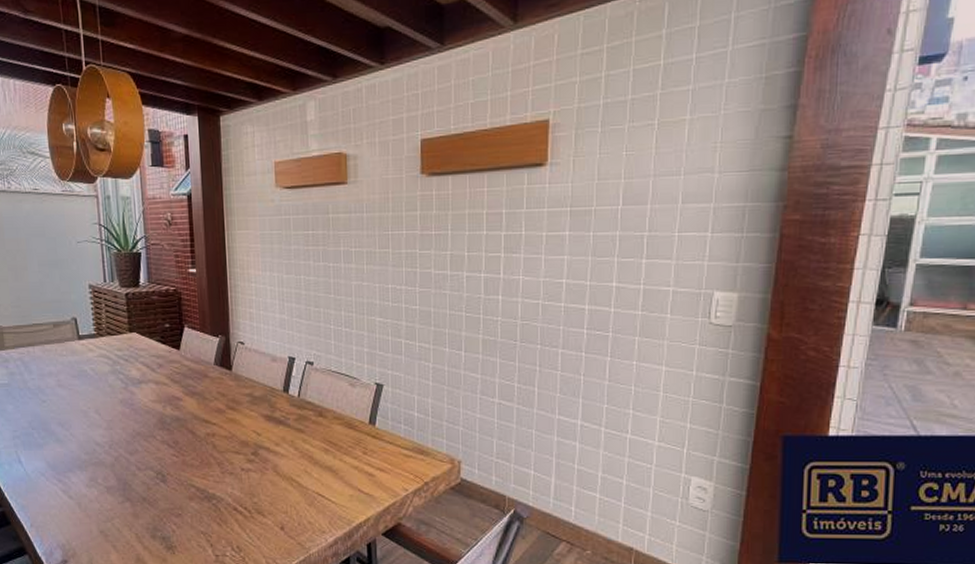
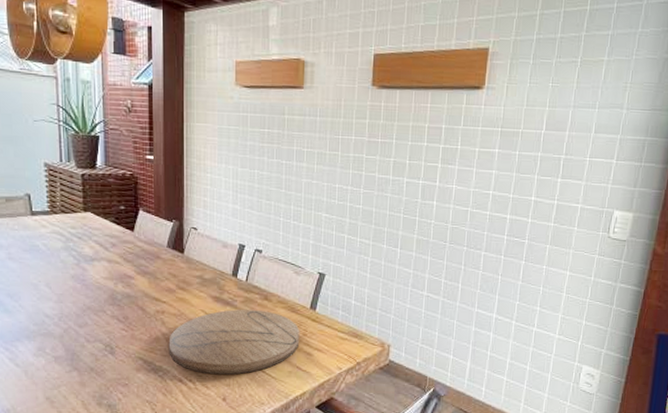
cutting board: none [221,427,360,502] -> present [168,309,300,375]

